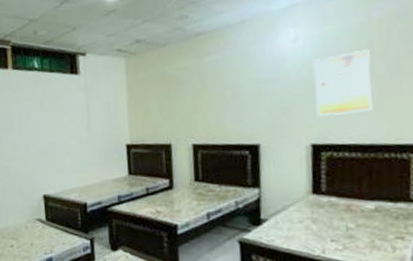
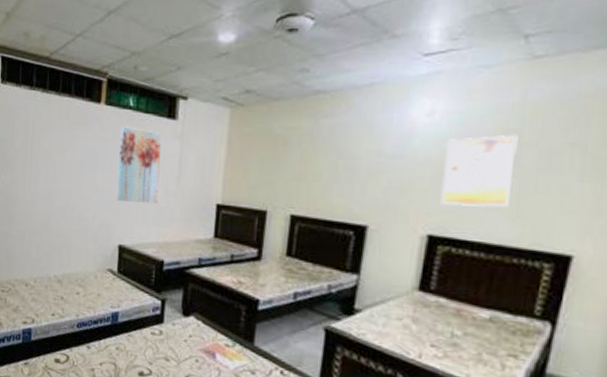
wall art: none [30,86,73,155] -> present [116,126,162,203]

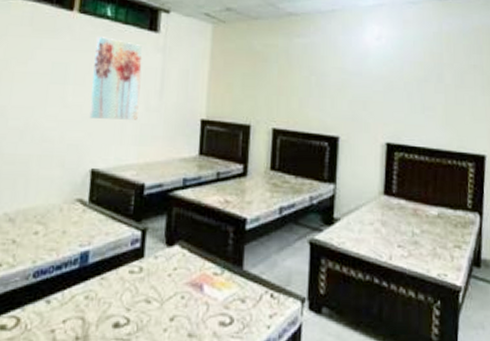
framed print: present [440,134,518,208] -> none [392,57,441,117]

